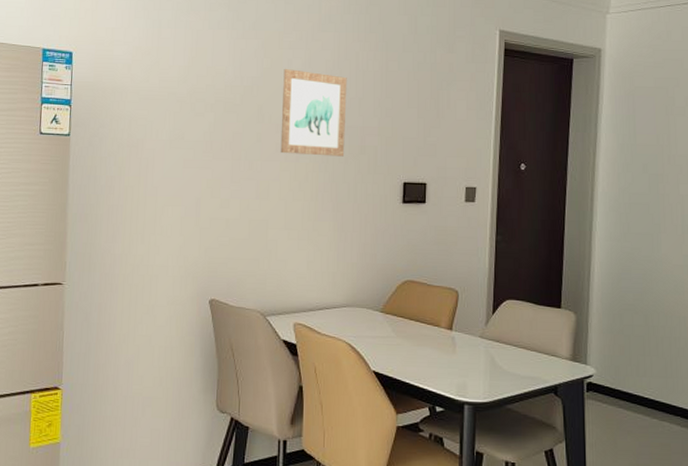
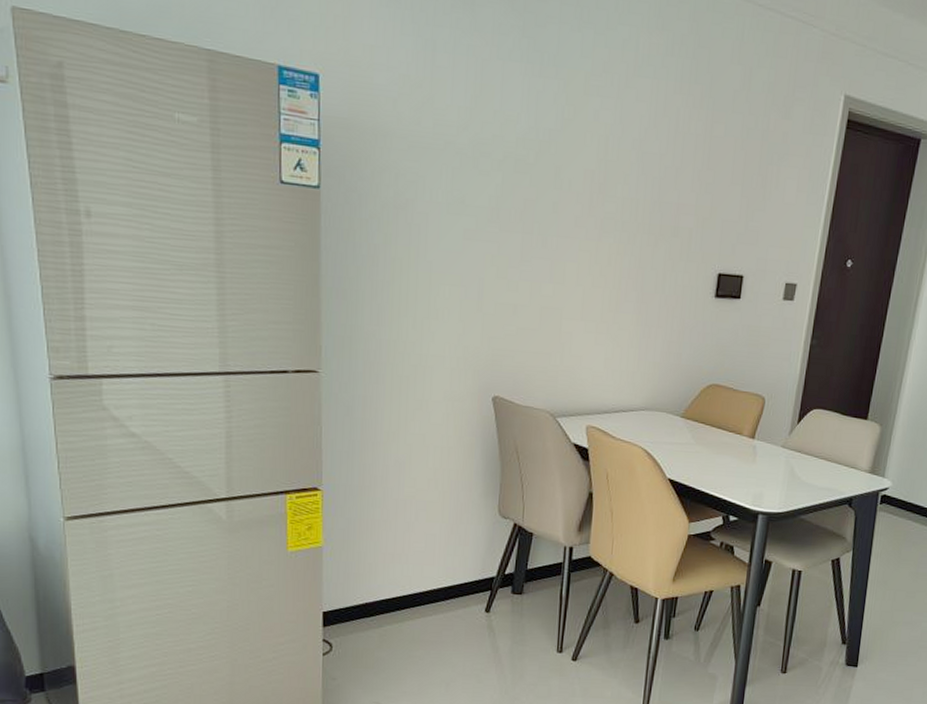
wall art: present [280,69,347,157] -> none [580,122,664,238]

